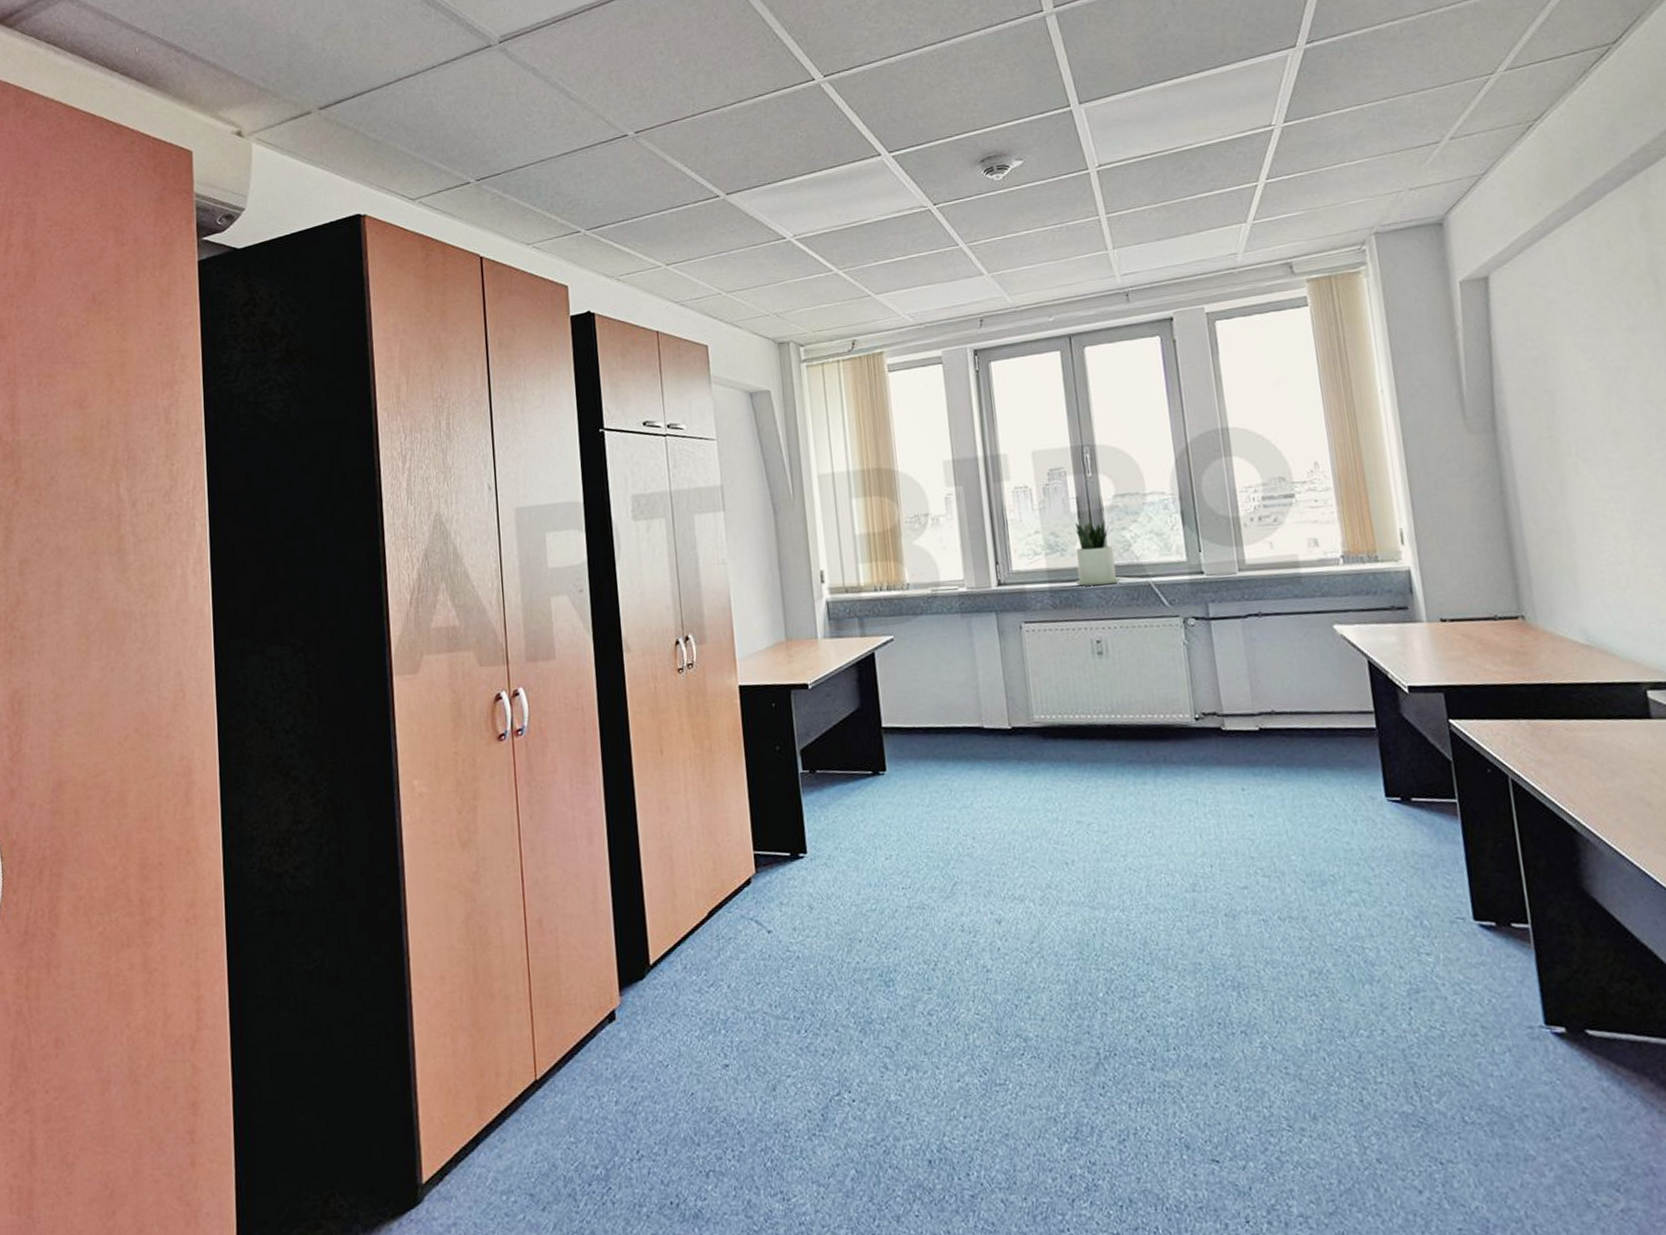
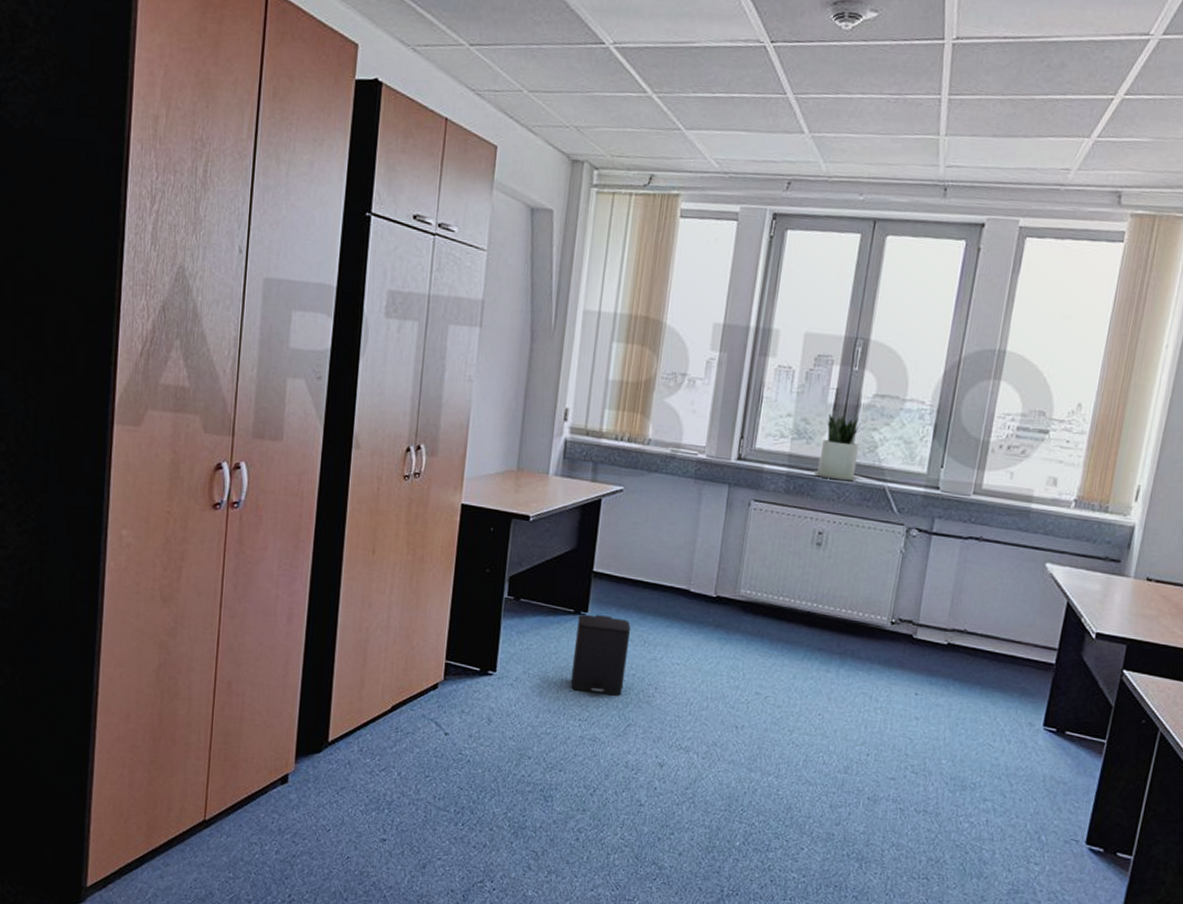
pedal bin: none [878,770,940,857] -> present [570,615,631,696]

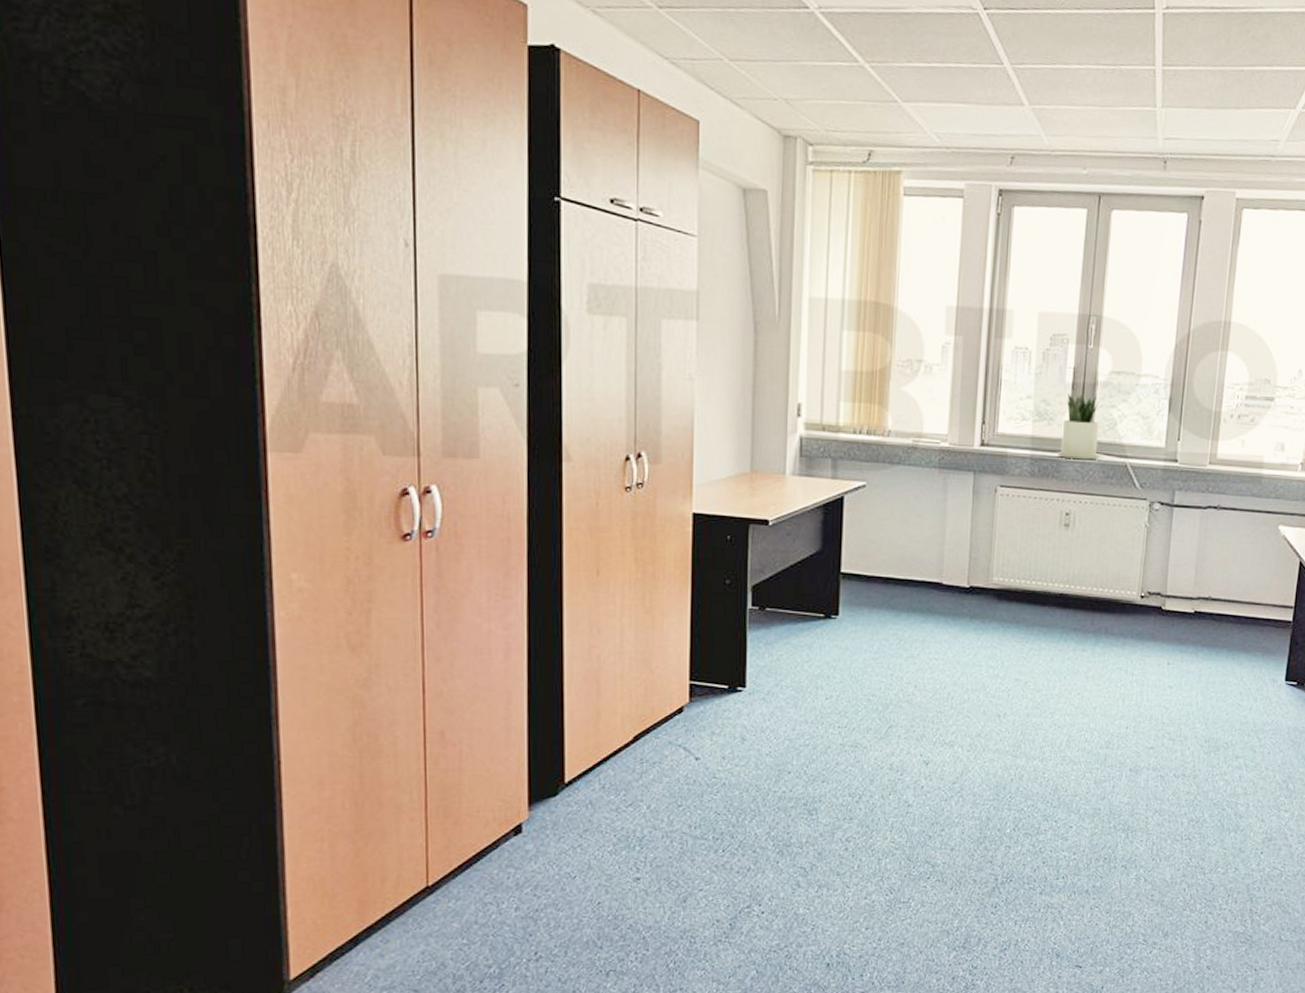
pedal bin: present [570,615,631,696] -> none [826,617,885,699]

